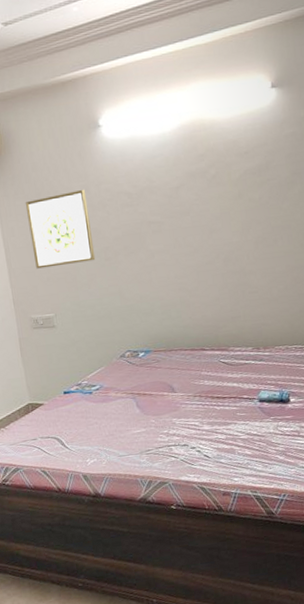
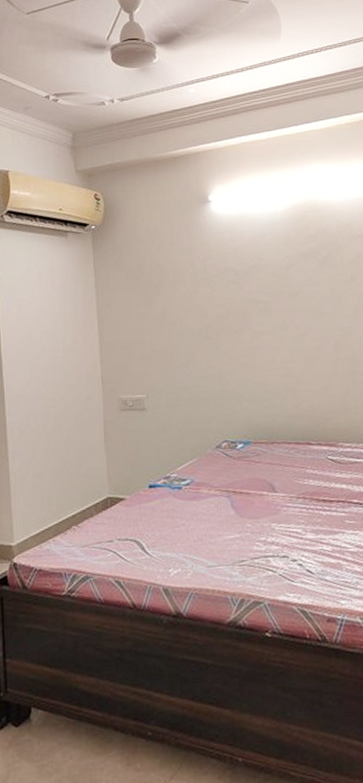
wall art: present [25,189,96,269] -> none [124,263,196,345]

